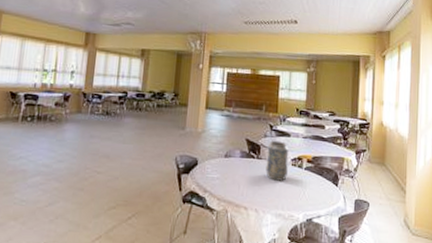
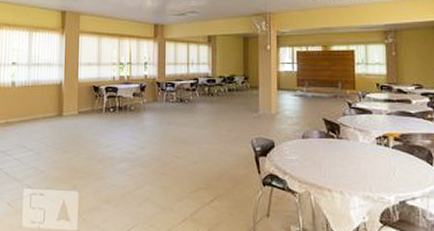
decorative vase: present [265,140,289,181] -> none [347,118,373,161]

